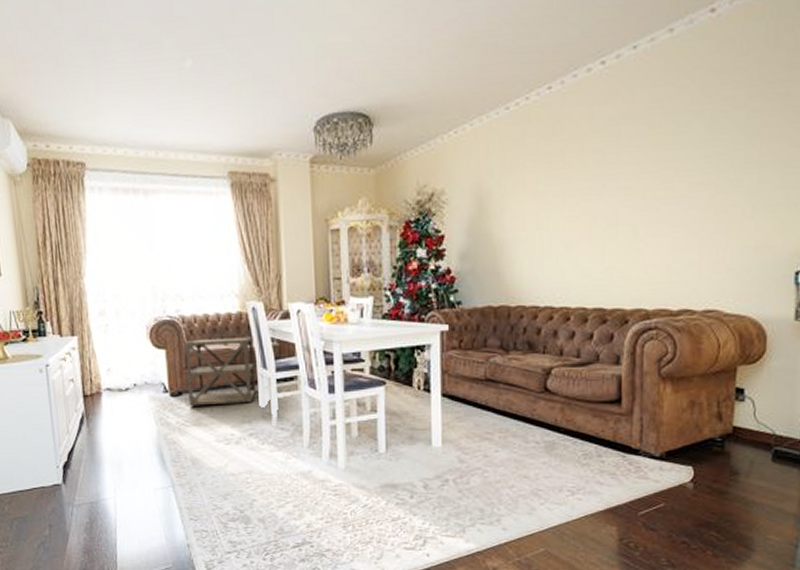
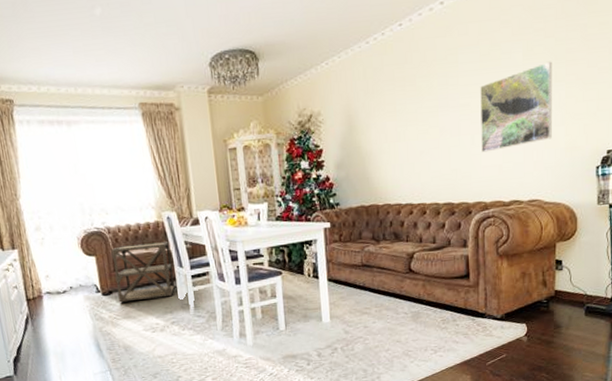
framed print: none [645,137,742,248] -> present [480,61,552,153]

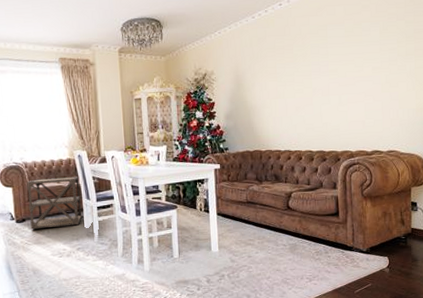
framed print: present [480,61,552,153] -> none [346,39,405,110]

